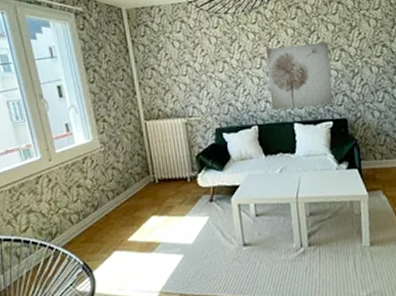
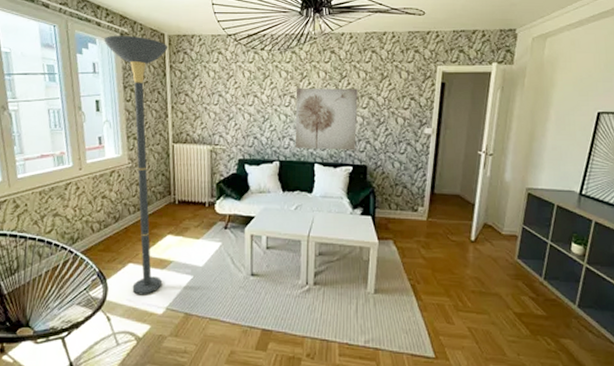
floor lamp: none [58,14,152,283] -> present [104,35,169,295]

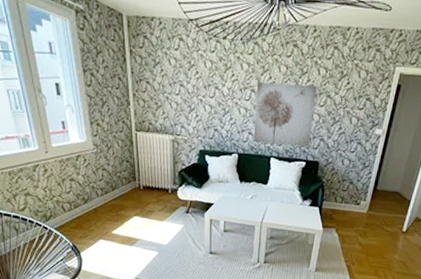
floor lamp: present [104,35,169,295] -> none [58,11,130,267]

